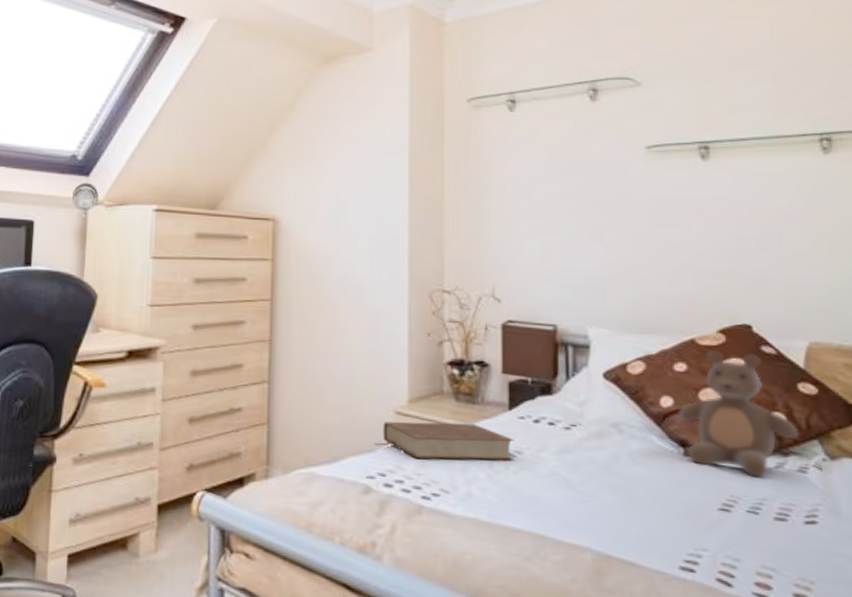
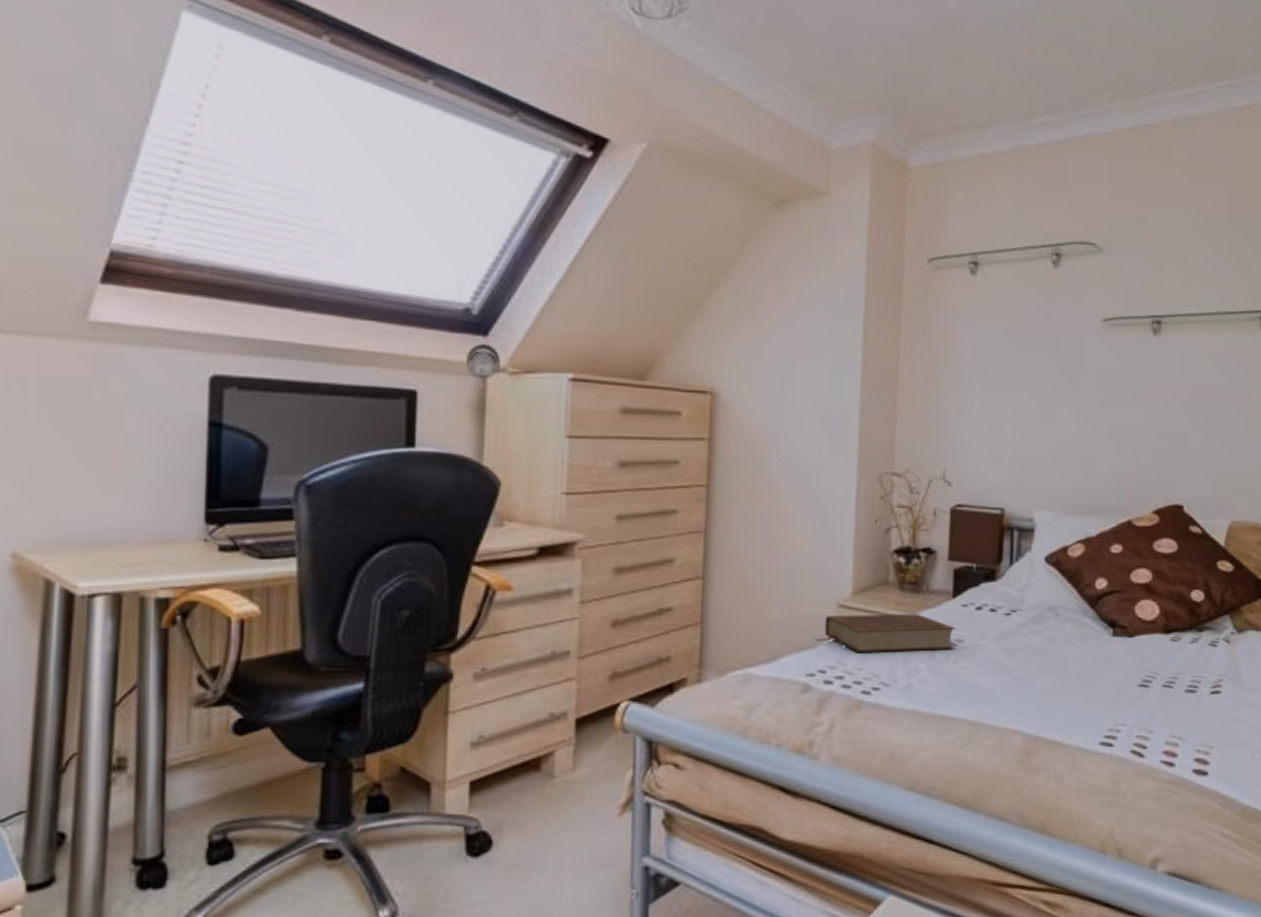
teddy bear: present [679,349,799,477] -> none [1111,530,1214,653]

